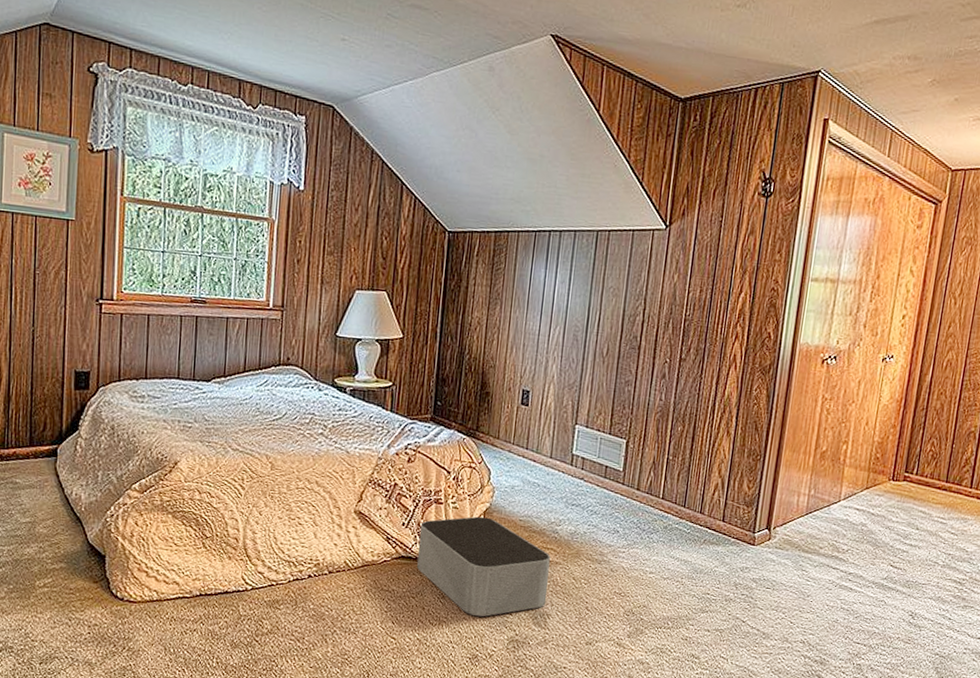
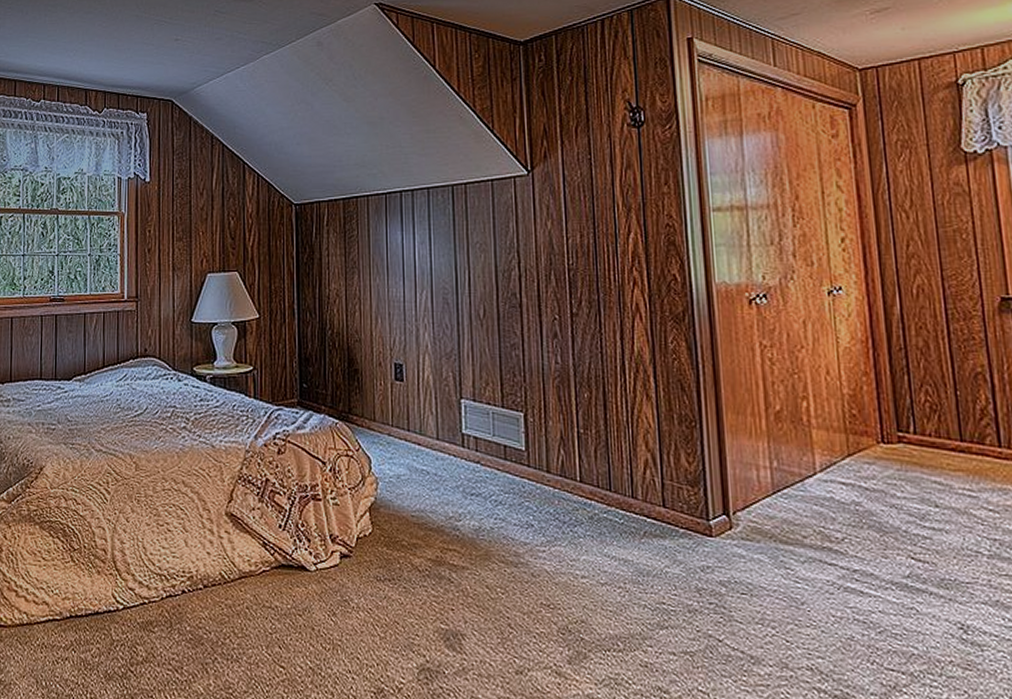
storage bin: present [417,516,551,617] -> none [299,513,458,638]

